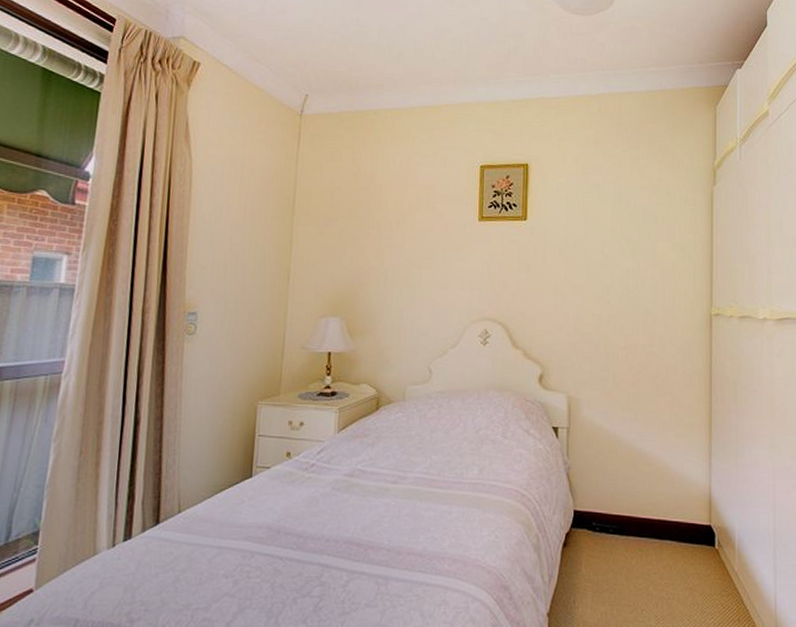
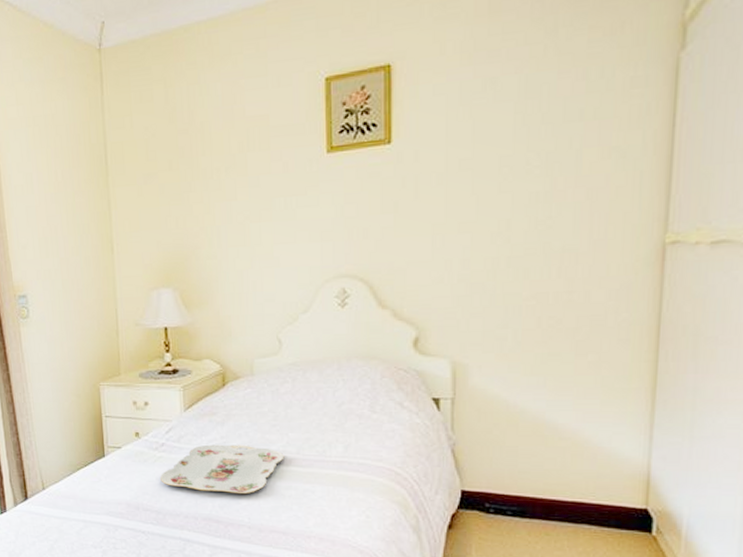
serving tray: none [306,465,427,515] -> present [160,444,284,493]

